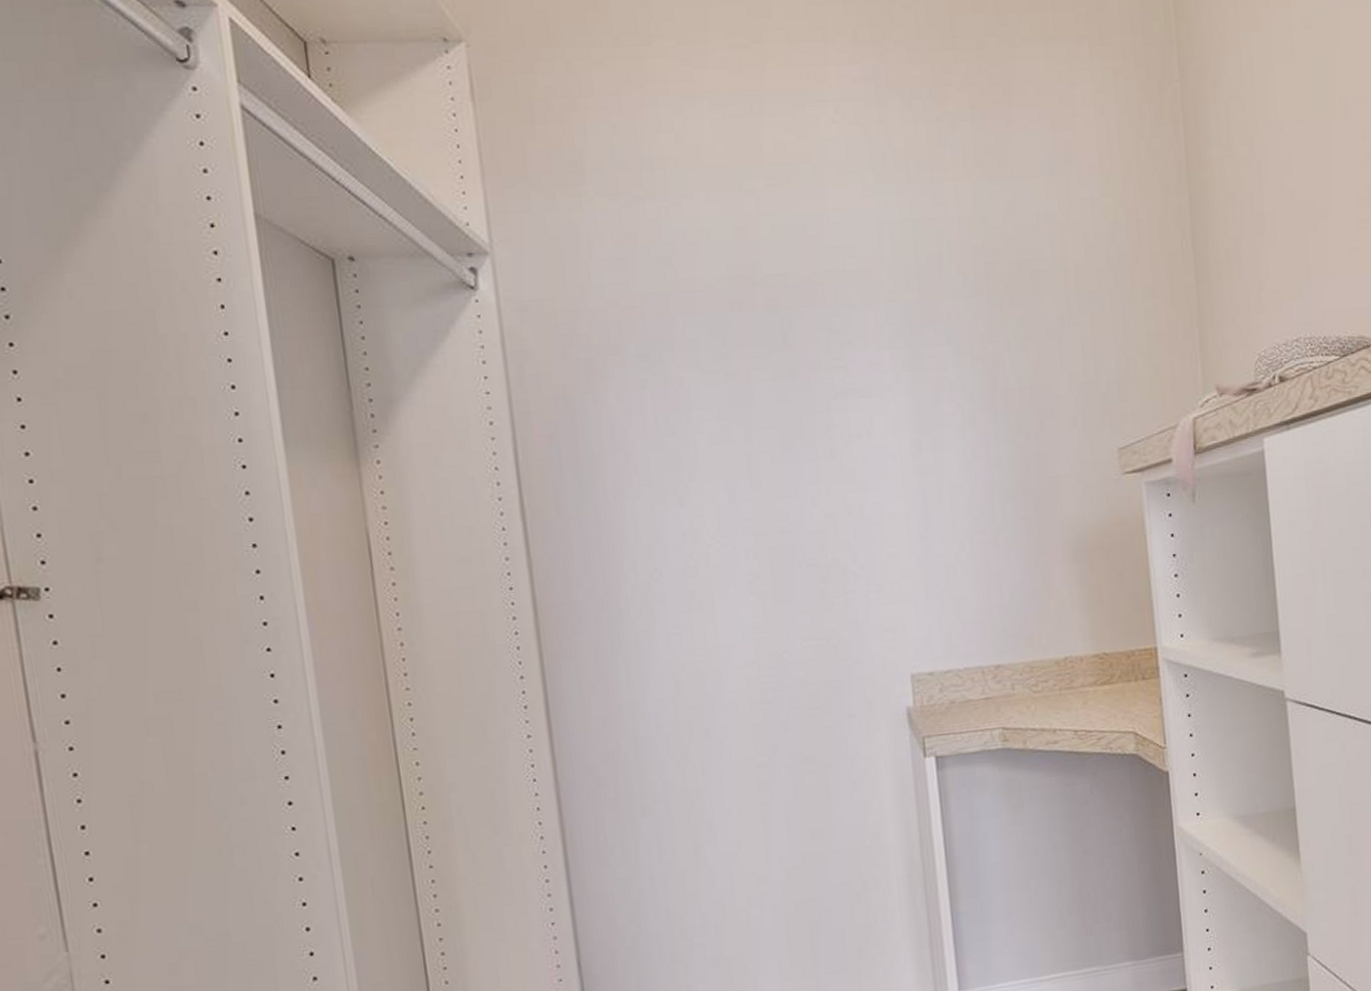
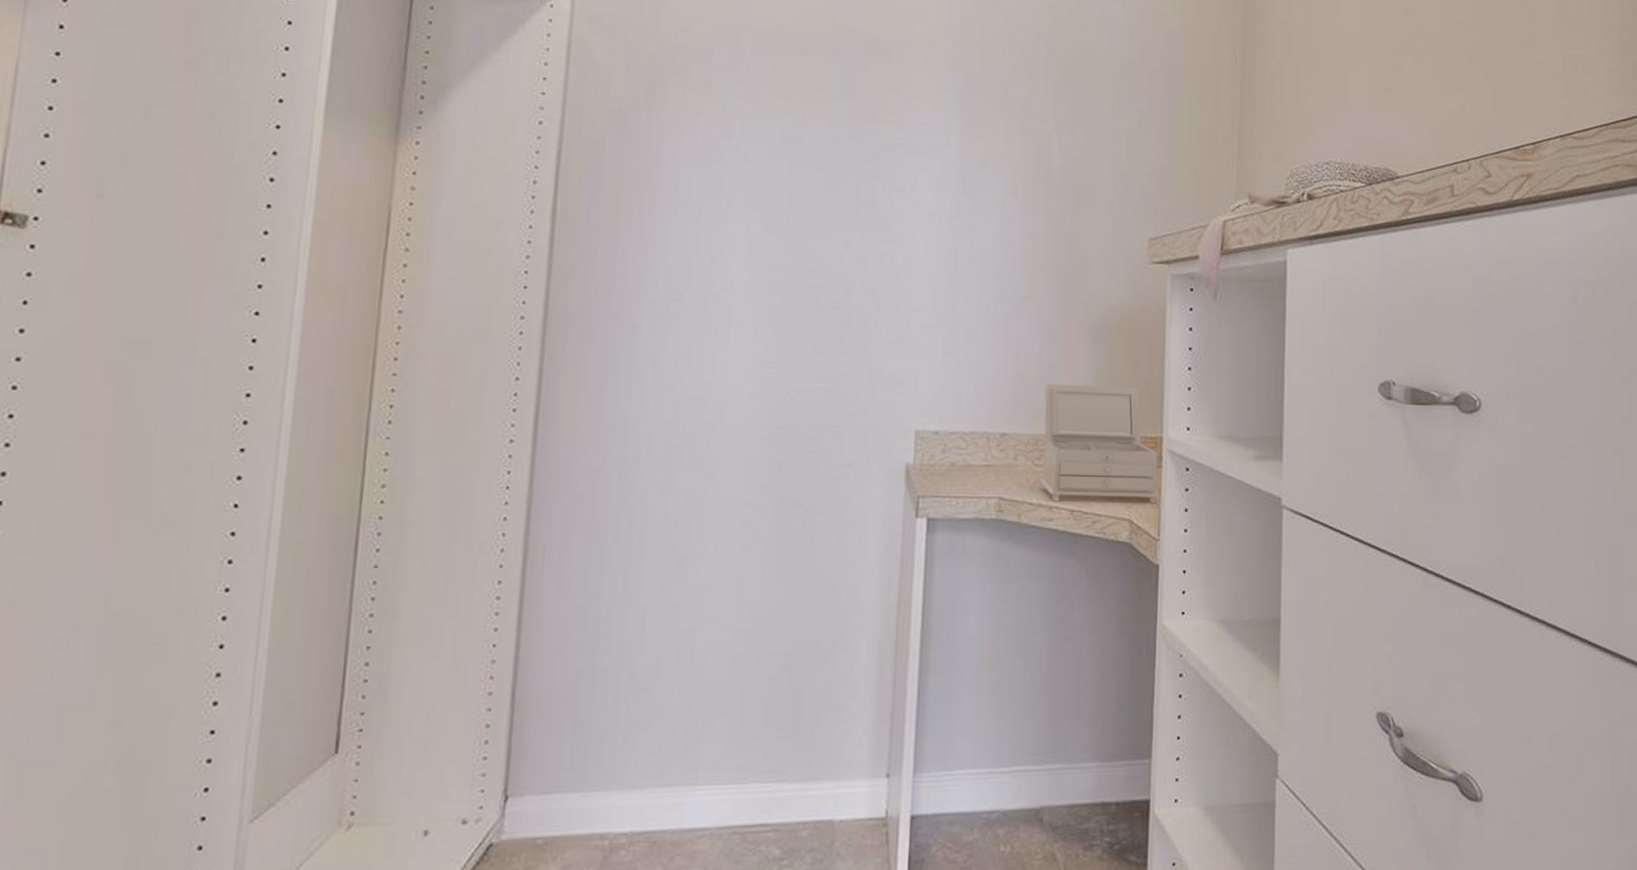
jewelry box: none [1032,602,1161,725] -> present [1039,383,1160,504]

